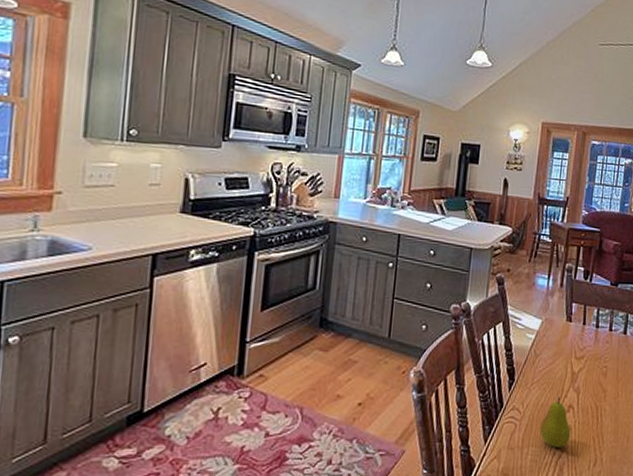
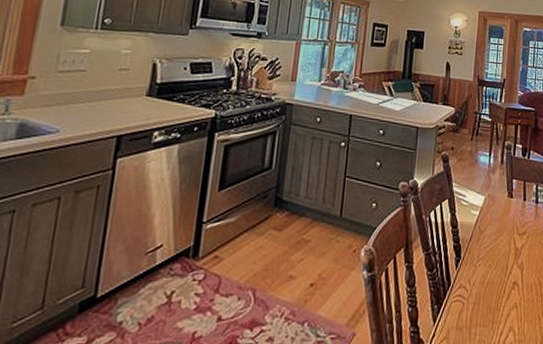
fruit: present [540,397,571,447] -> none [487,273,517,326]

